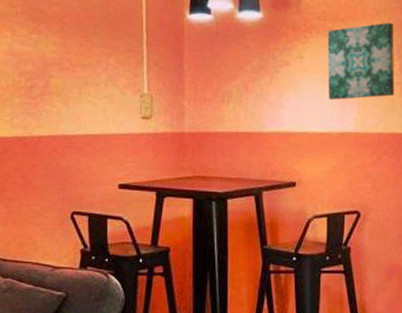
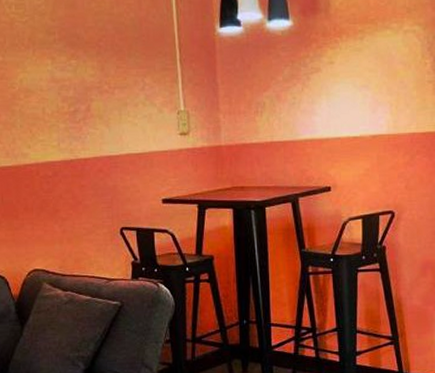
wall art: present [327,22,395,100] -> none [357,20,427,103]

